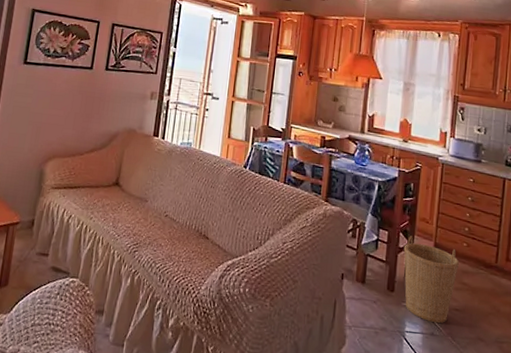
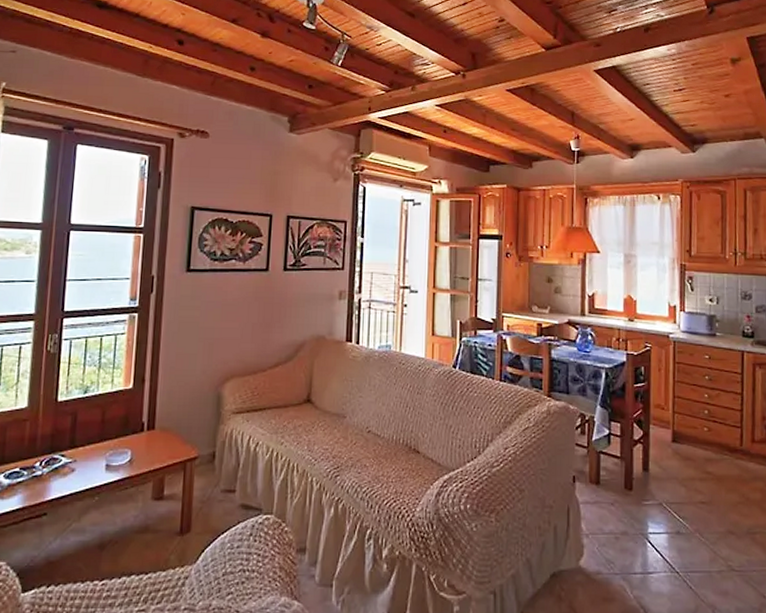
basket: present [403,236,460,324] -> none [639,426,702,520]

